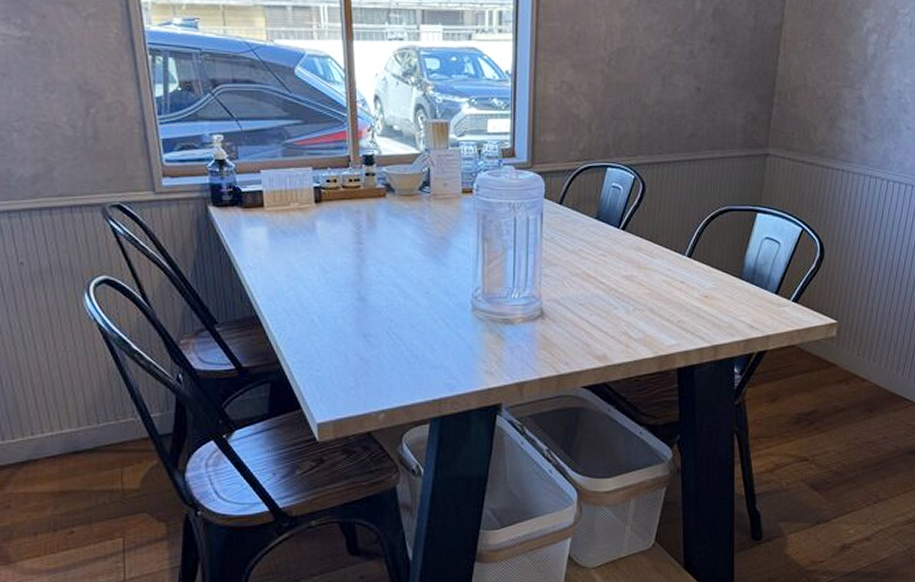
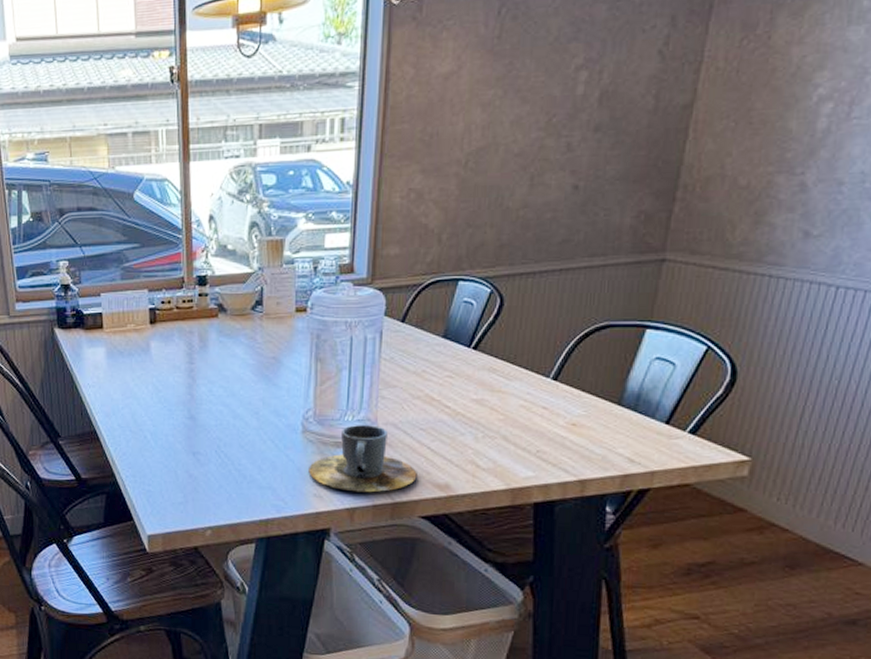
cup: none [479,302,578,367] -> present [308,425,417,493]

